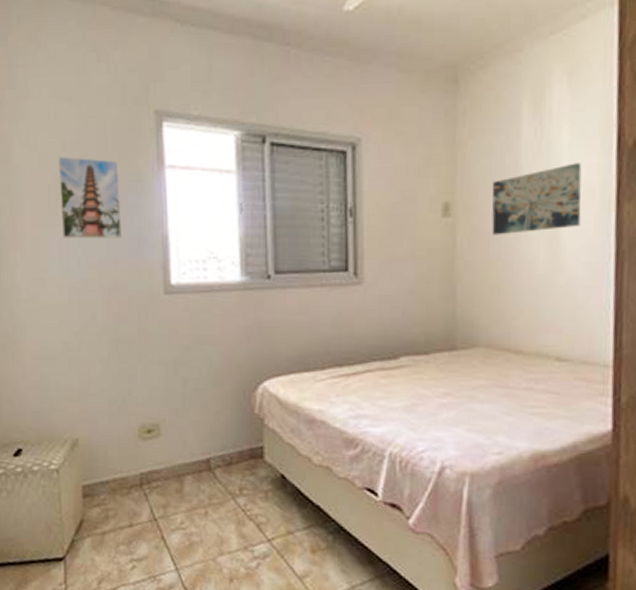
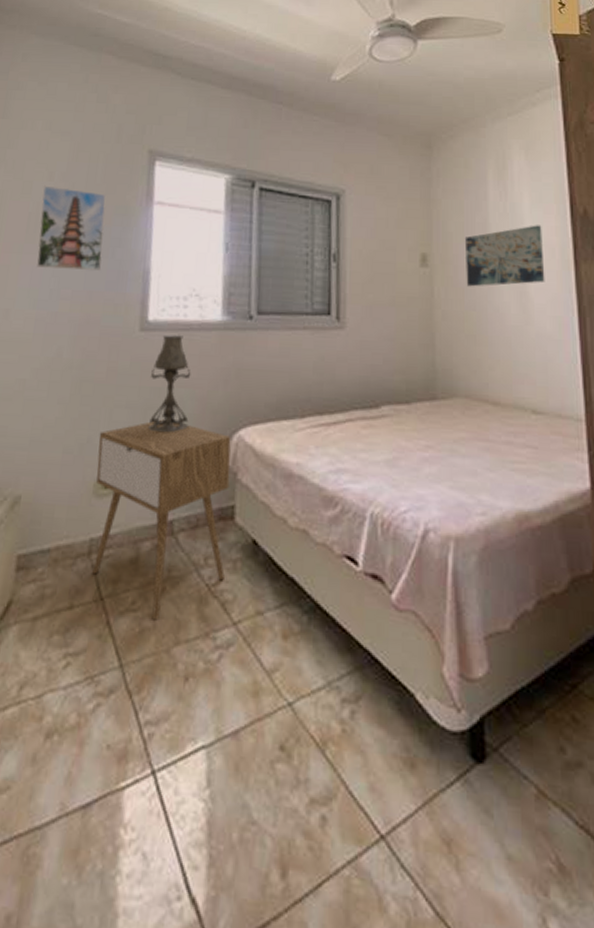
nightstand: none [138,373,258,537] -> present [92,419,231,621]
table lamp: none [179,297,217,386] -> present [147,334,191,433]

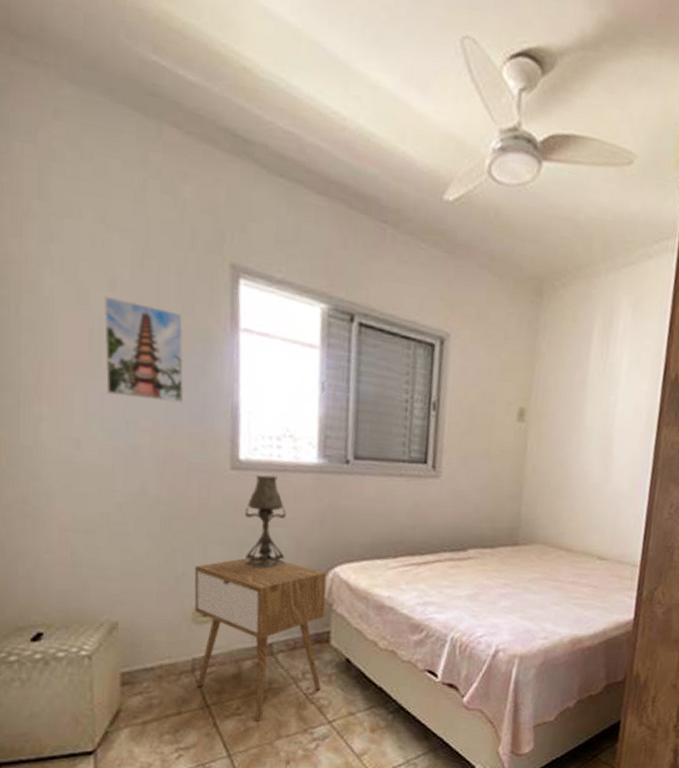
wall art: present [464,225,545,287] -> none [557,387,635,445]

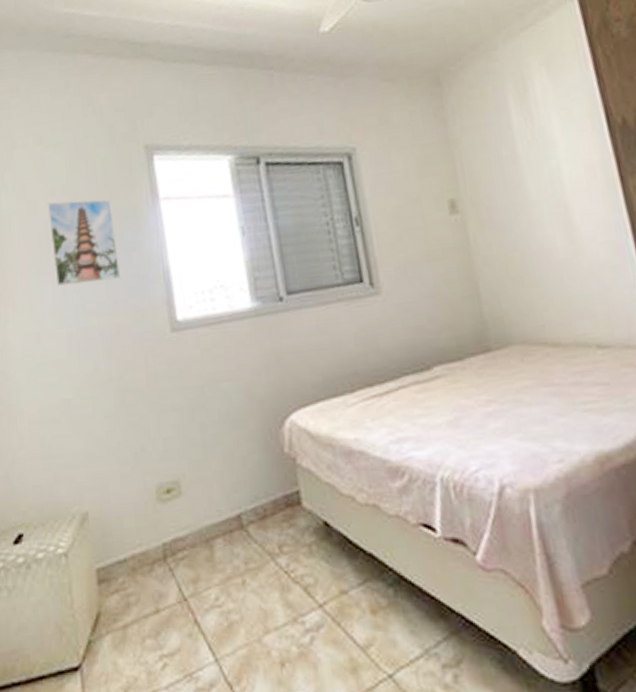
nightstand: present [194,555,327,722] -> none [151,416,302,613]
table lamp: present [244,474,287,569] -> none [191,329,238,430]

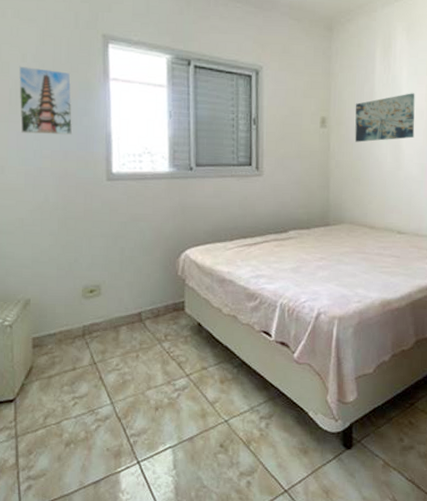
wall art: none [493,145,590,227] -> present [355,93,415,142]

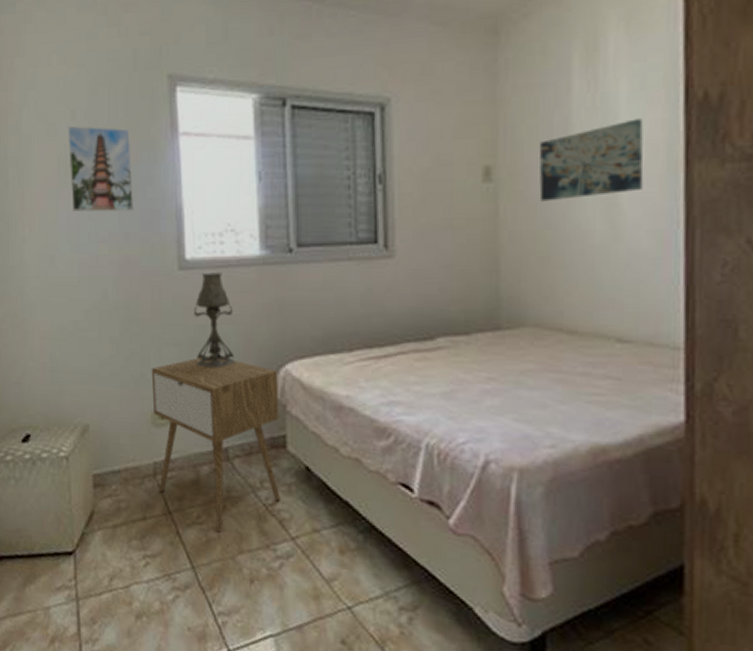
nightstand: none [83,244,180,375] -> present [151,355,280,533]
table lamp: none [118,183,148,254] -> present [194,272,235,368]

